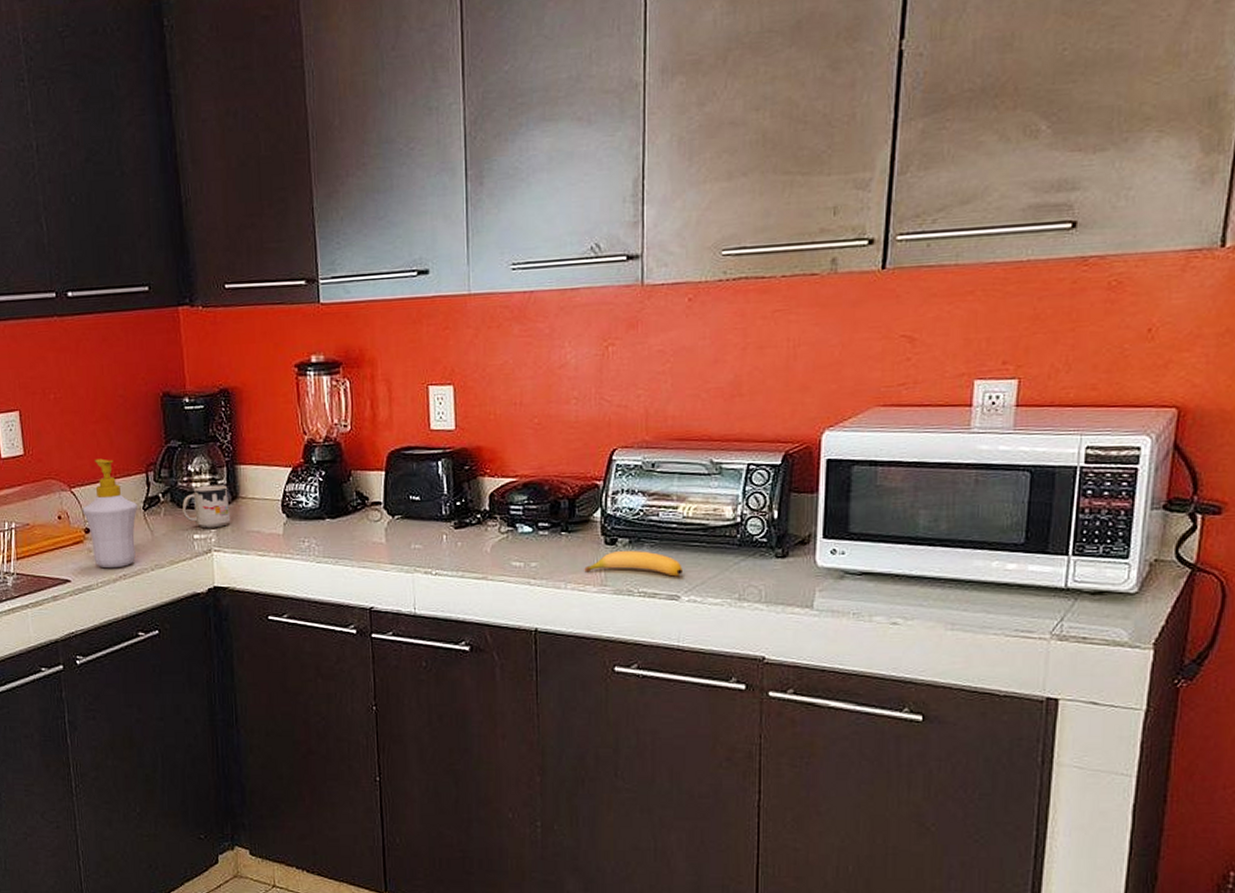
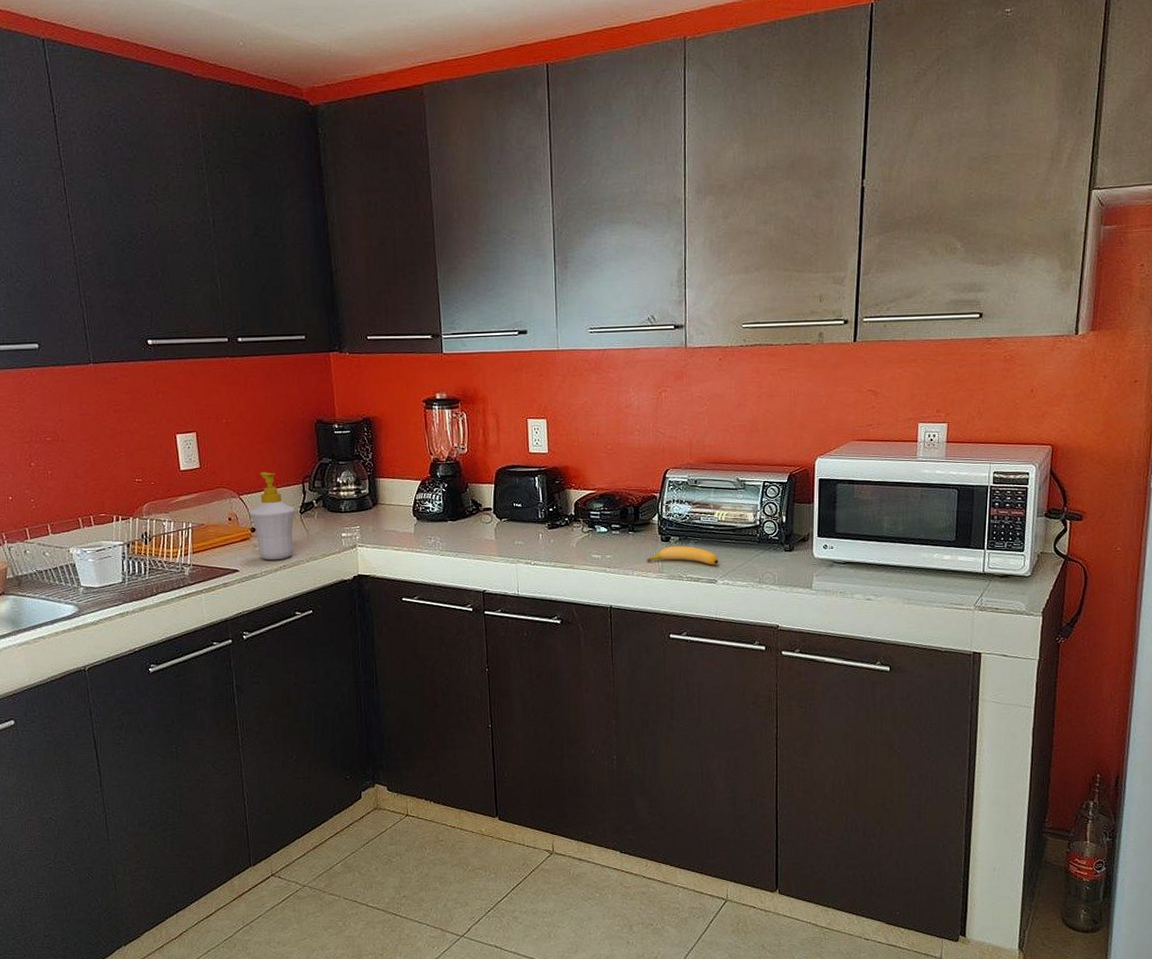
mug: present [181,484,231,529] -> none [332,493,372,528]

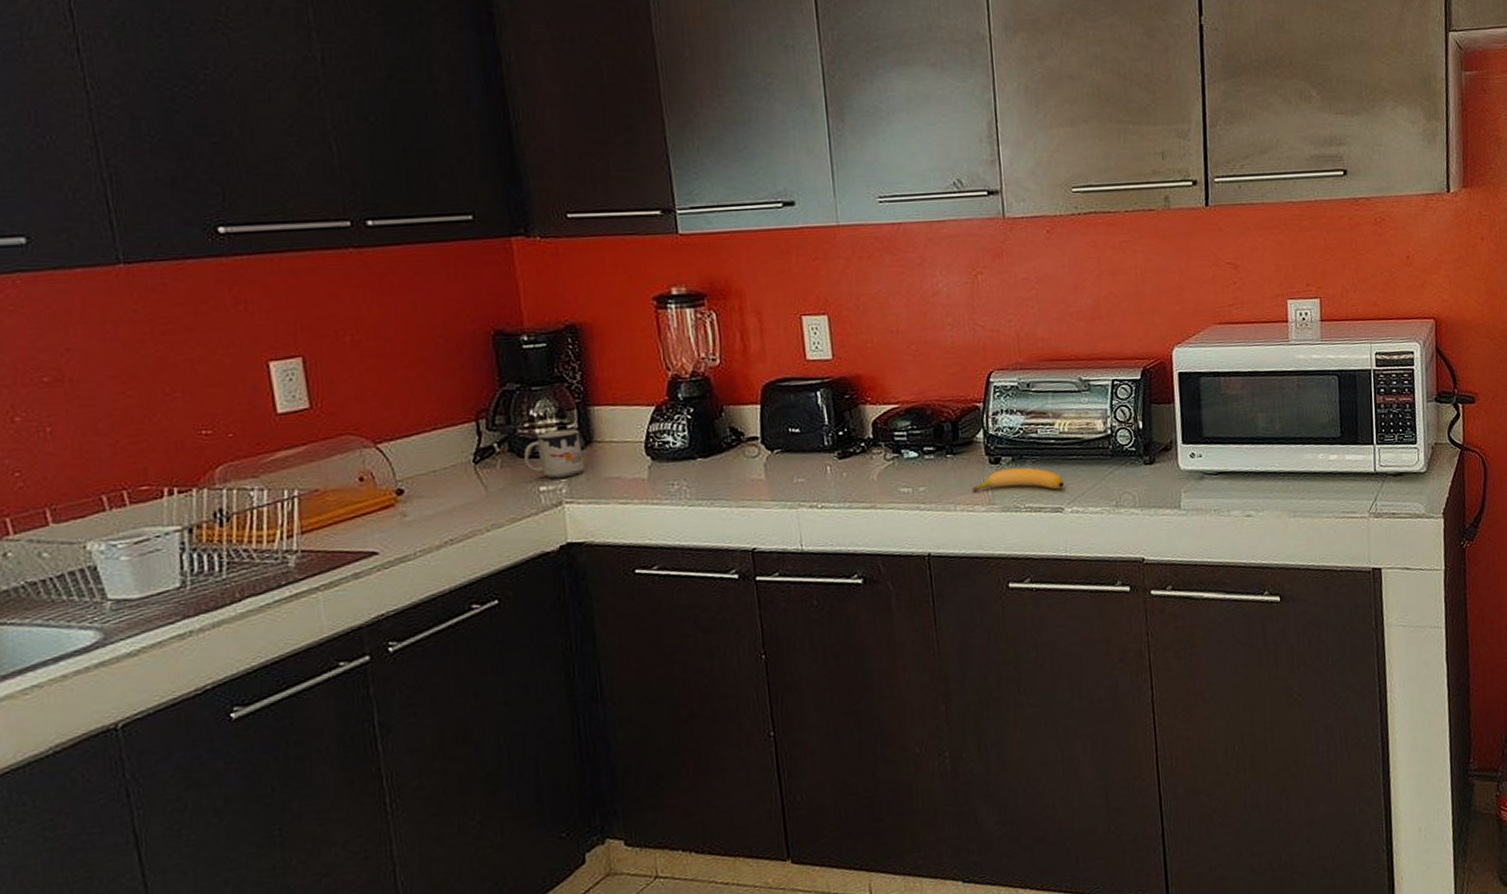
soap bottle: present [249,472,296,561] -> none [392,407,467,535]
mug: none [332,493,372,528] -> present [523,429,585,479]

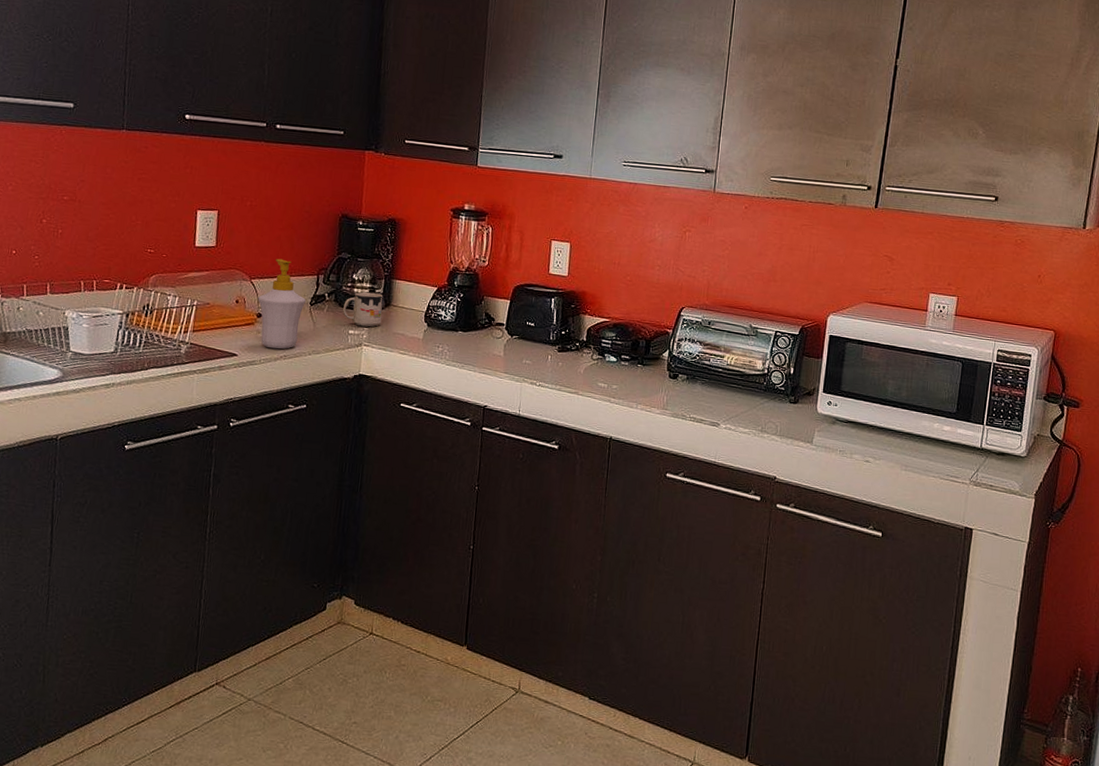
soap bottle: none [392,407,467,535] -> present [258,258,307,350]
banana: present [972,467,1064,493] -> none [652,384,723,409]

